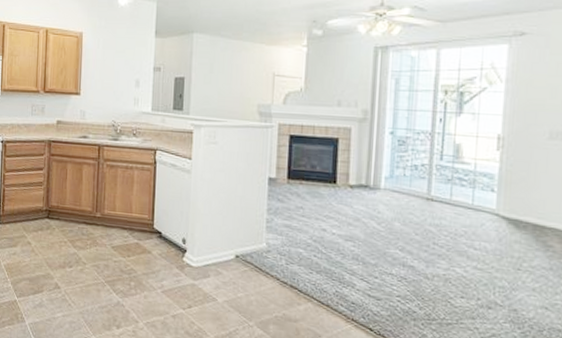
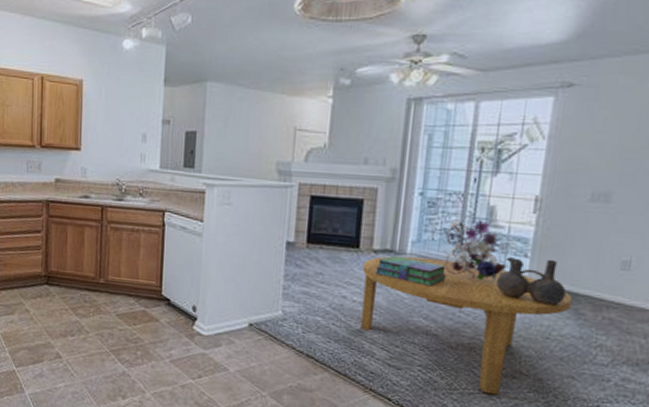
dining table: none [340,191,540,326] -> present [360,256,573,395]
stack of books: none [353,190,419,220] -> present [376,255,447,286]
bouquet: none [413,150,479,215] -> present [441,212,512,282]
ceramic vessel: none [467,192,534,238] -> present [496,257,567,305]

